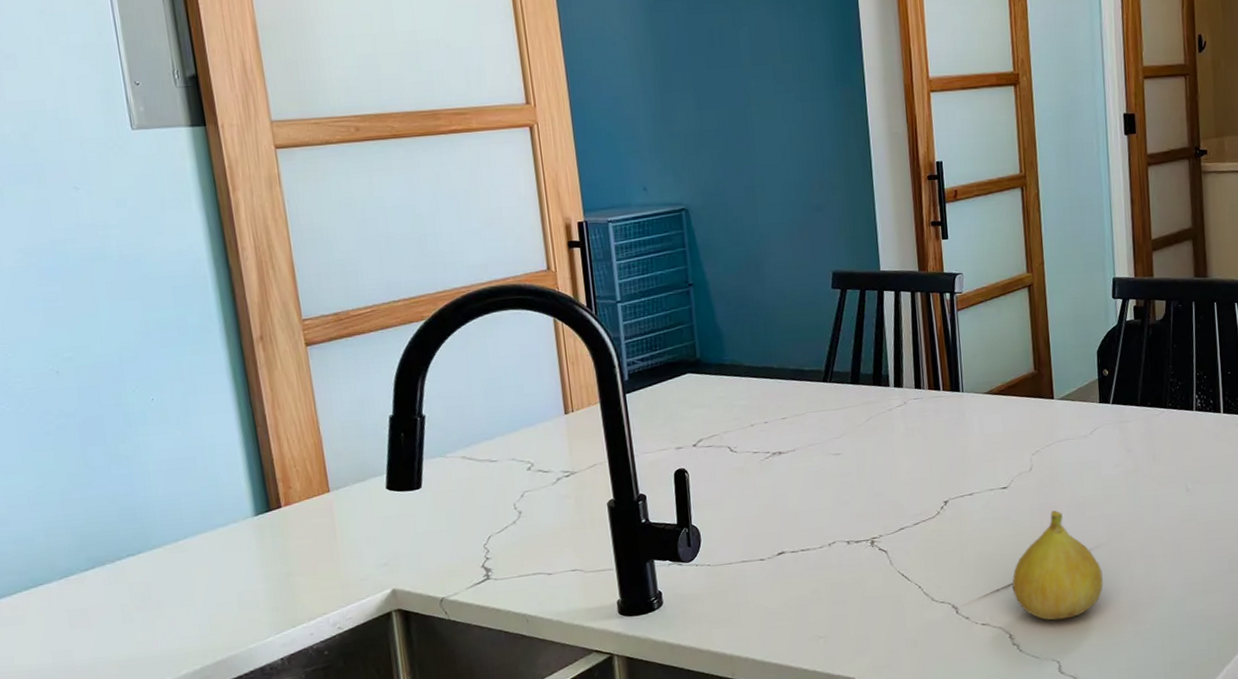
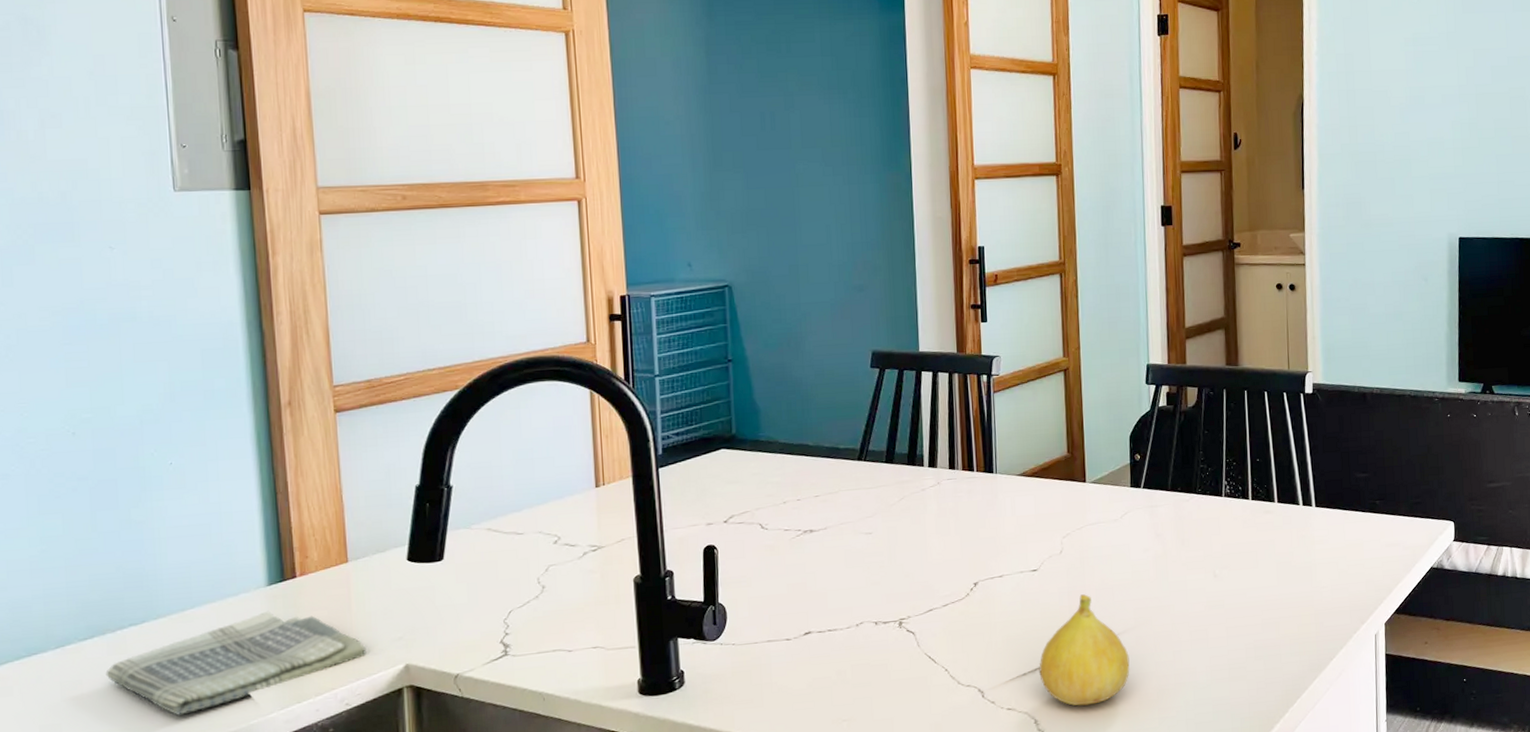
dish towel: none [109,540,354,641] -> present [105,610,366,715]

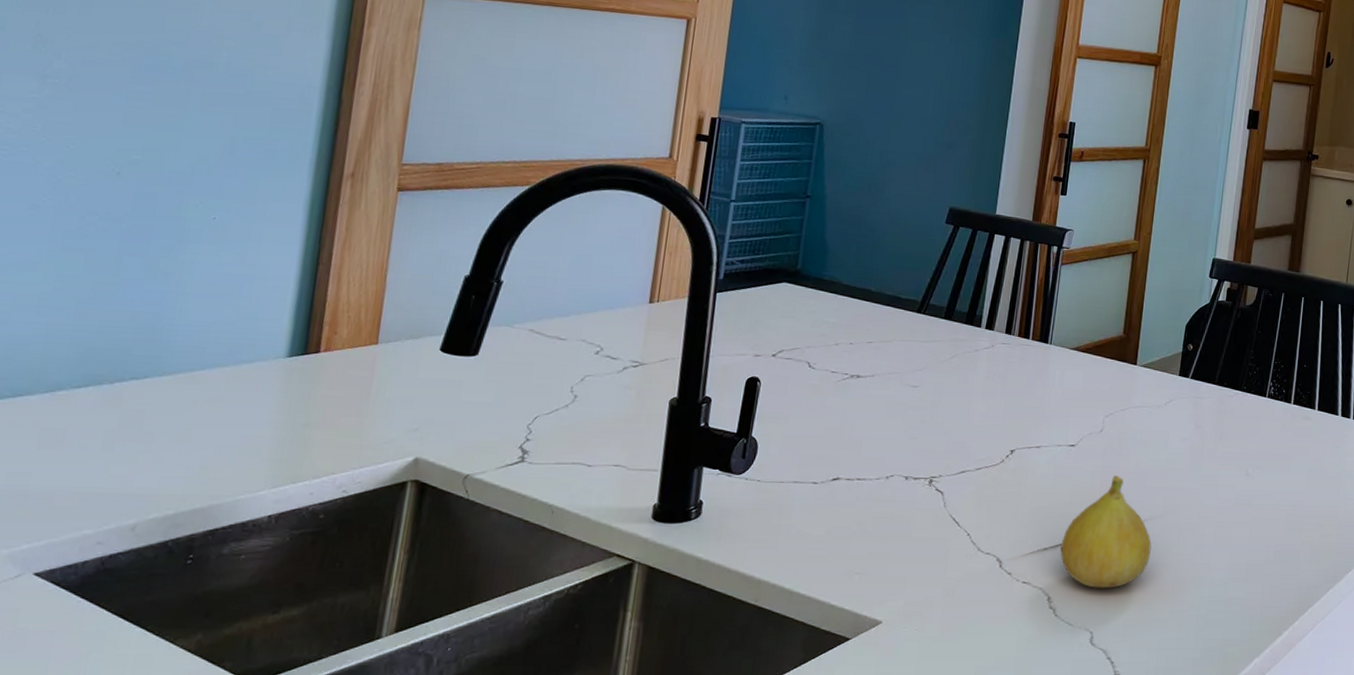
dish towel: present [105,610,366,715] -> none [92,383,378,480]

